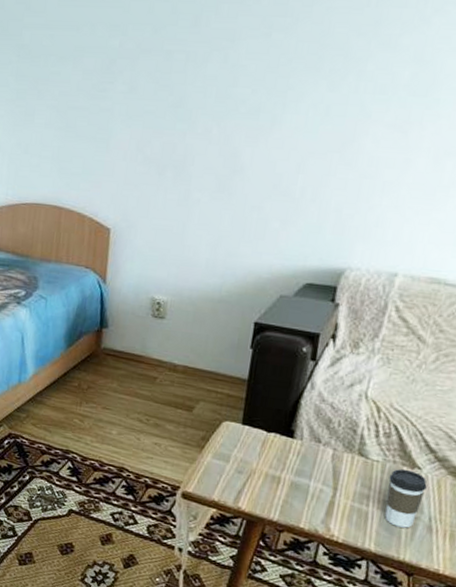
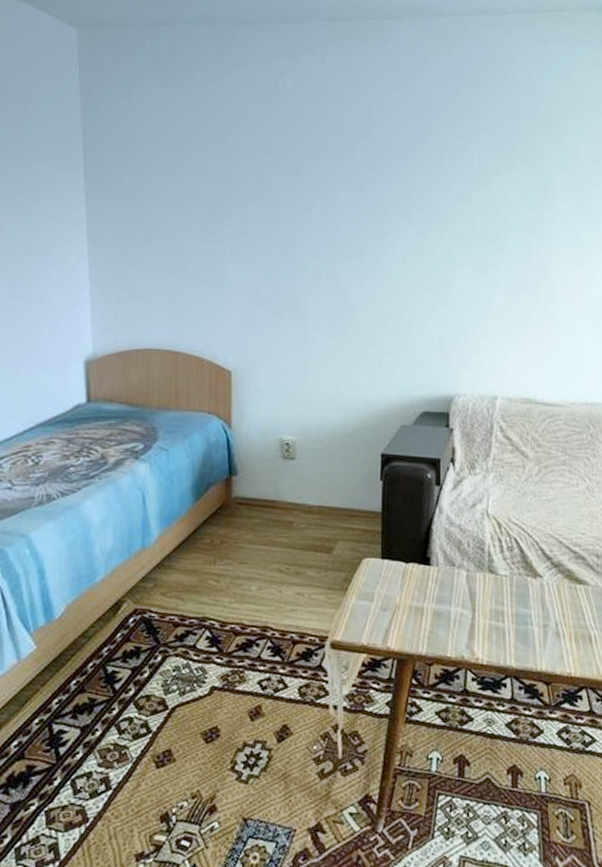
coffee cup: present [384,468,427,528] -> none [517,579,549,638]

